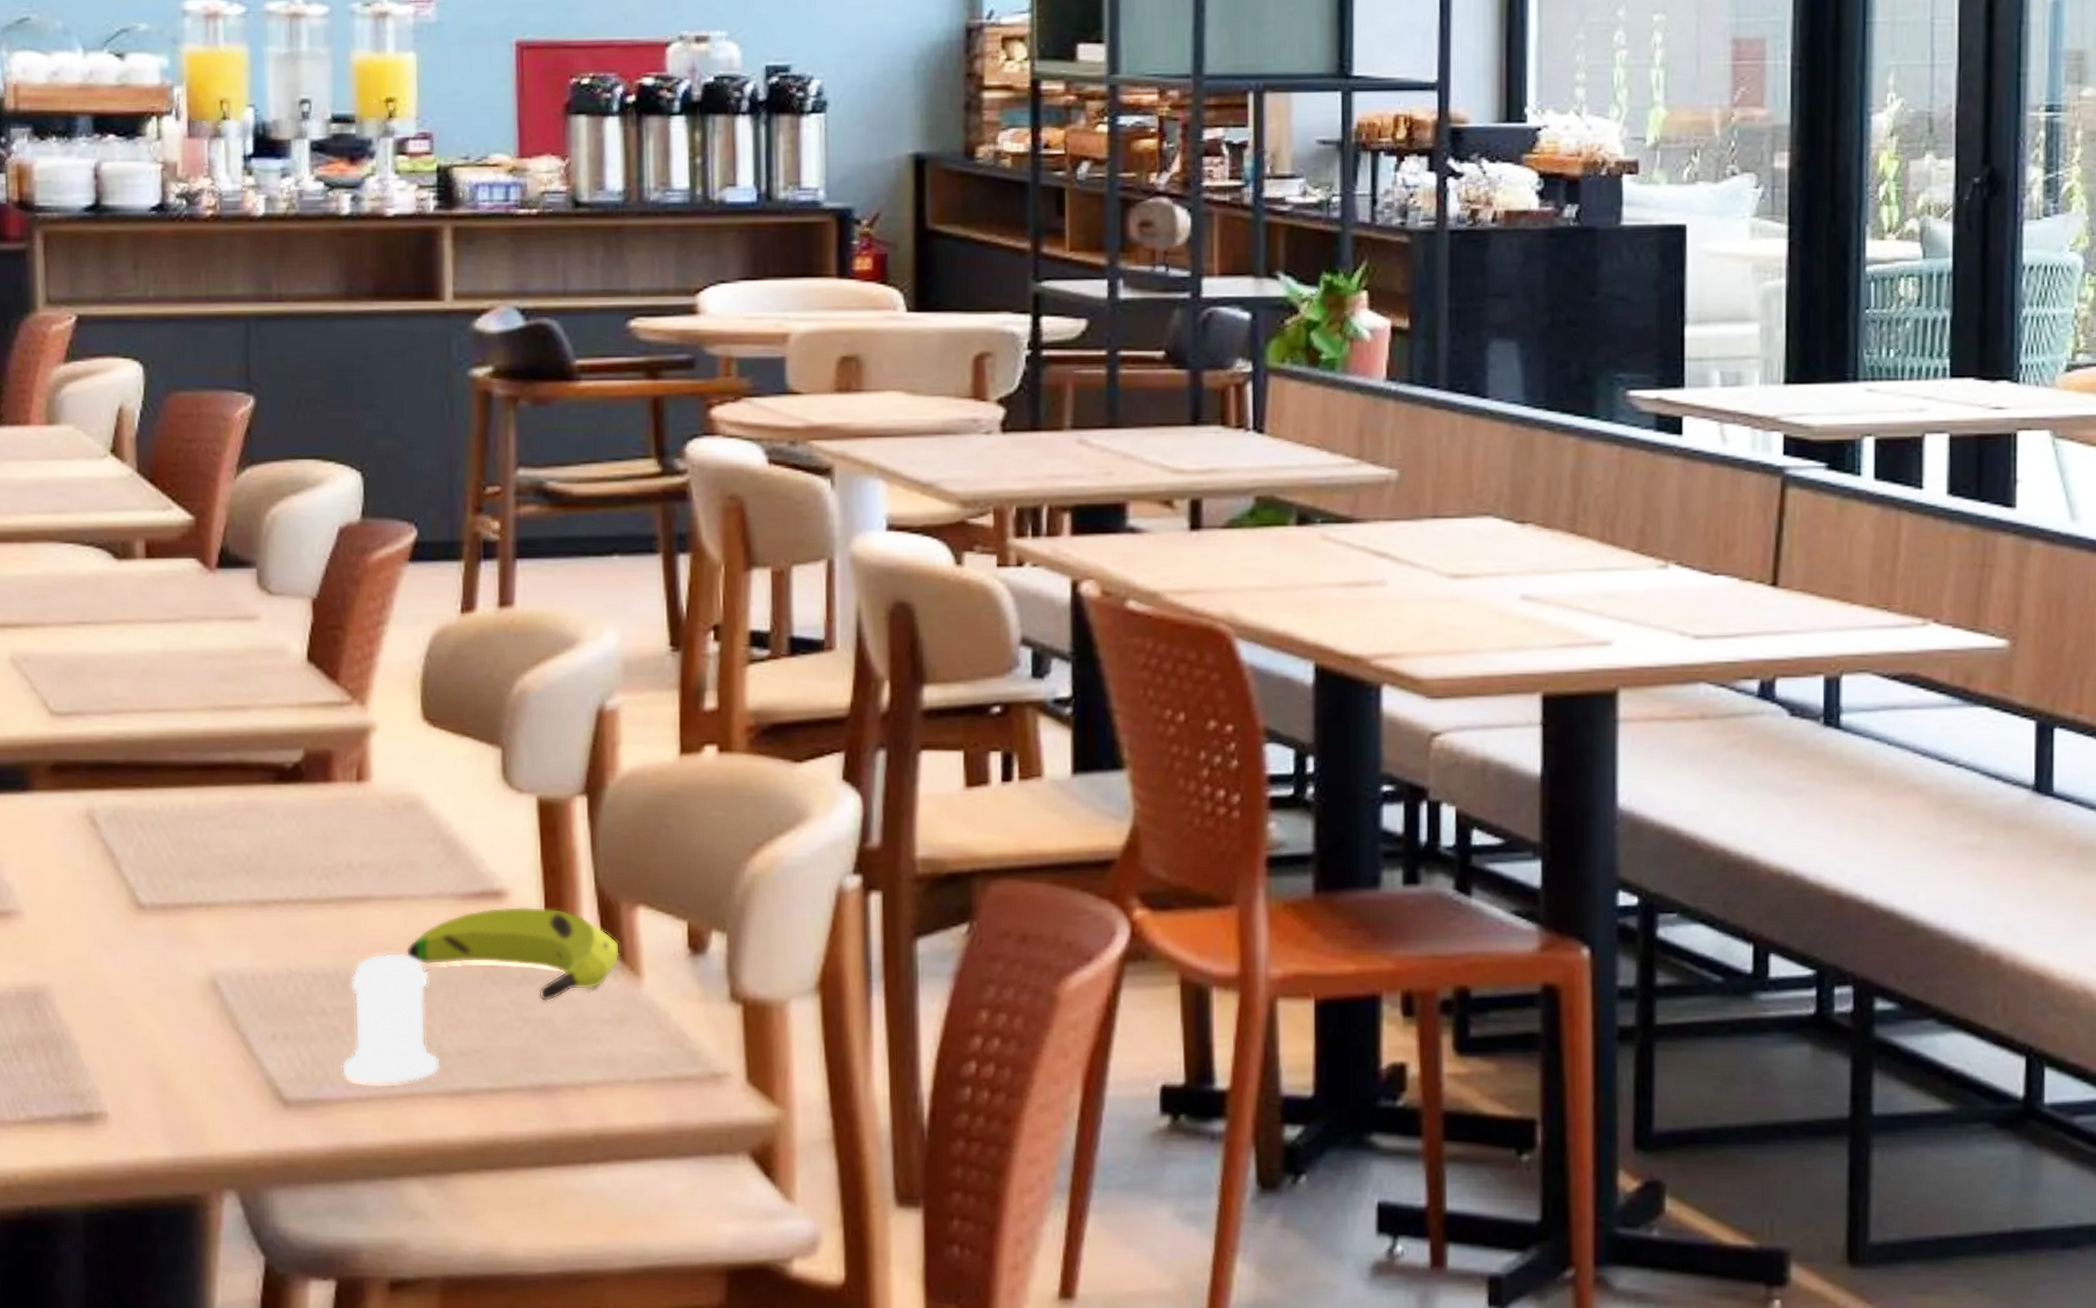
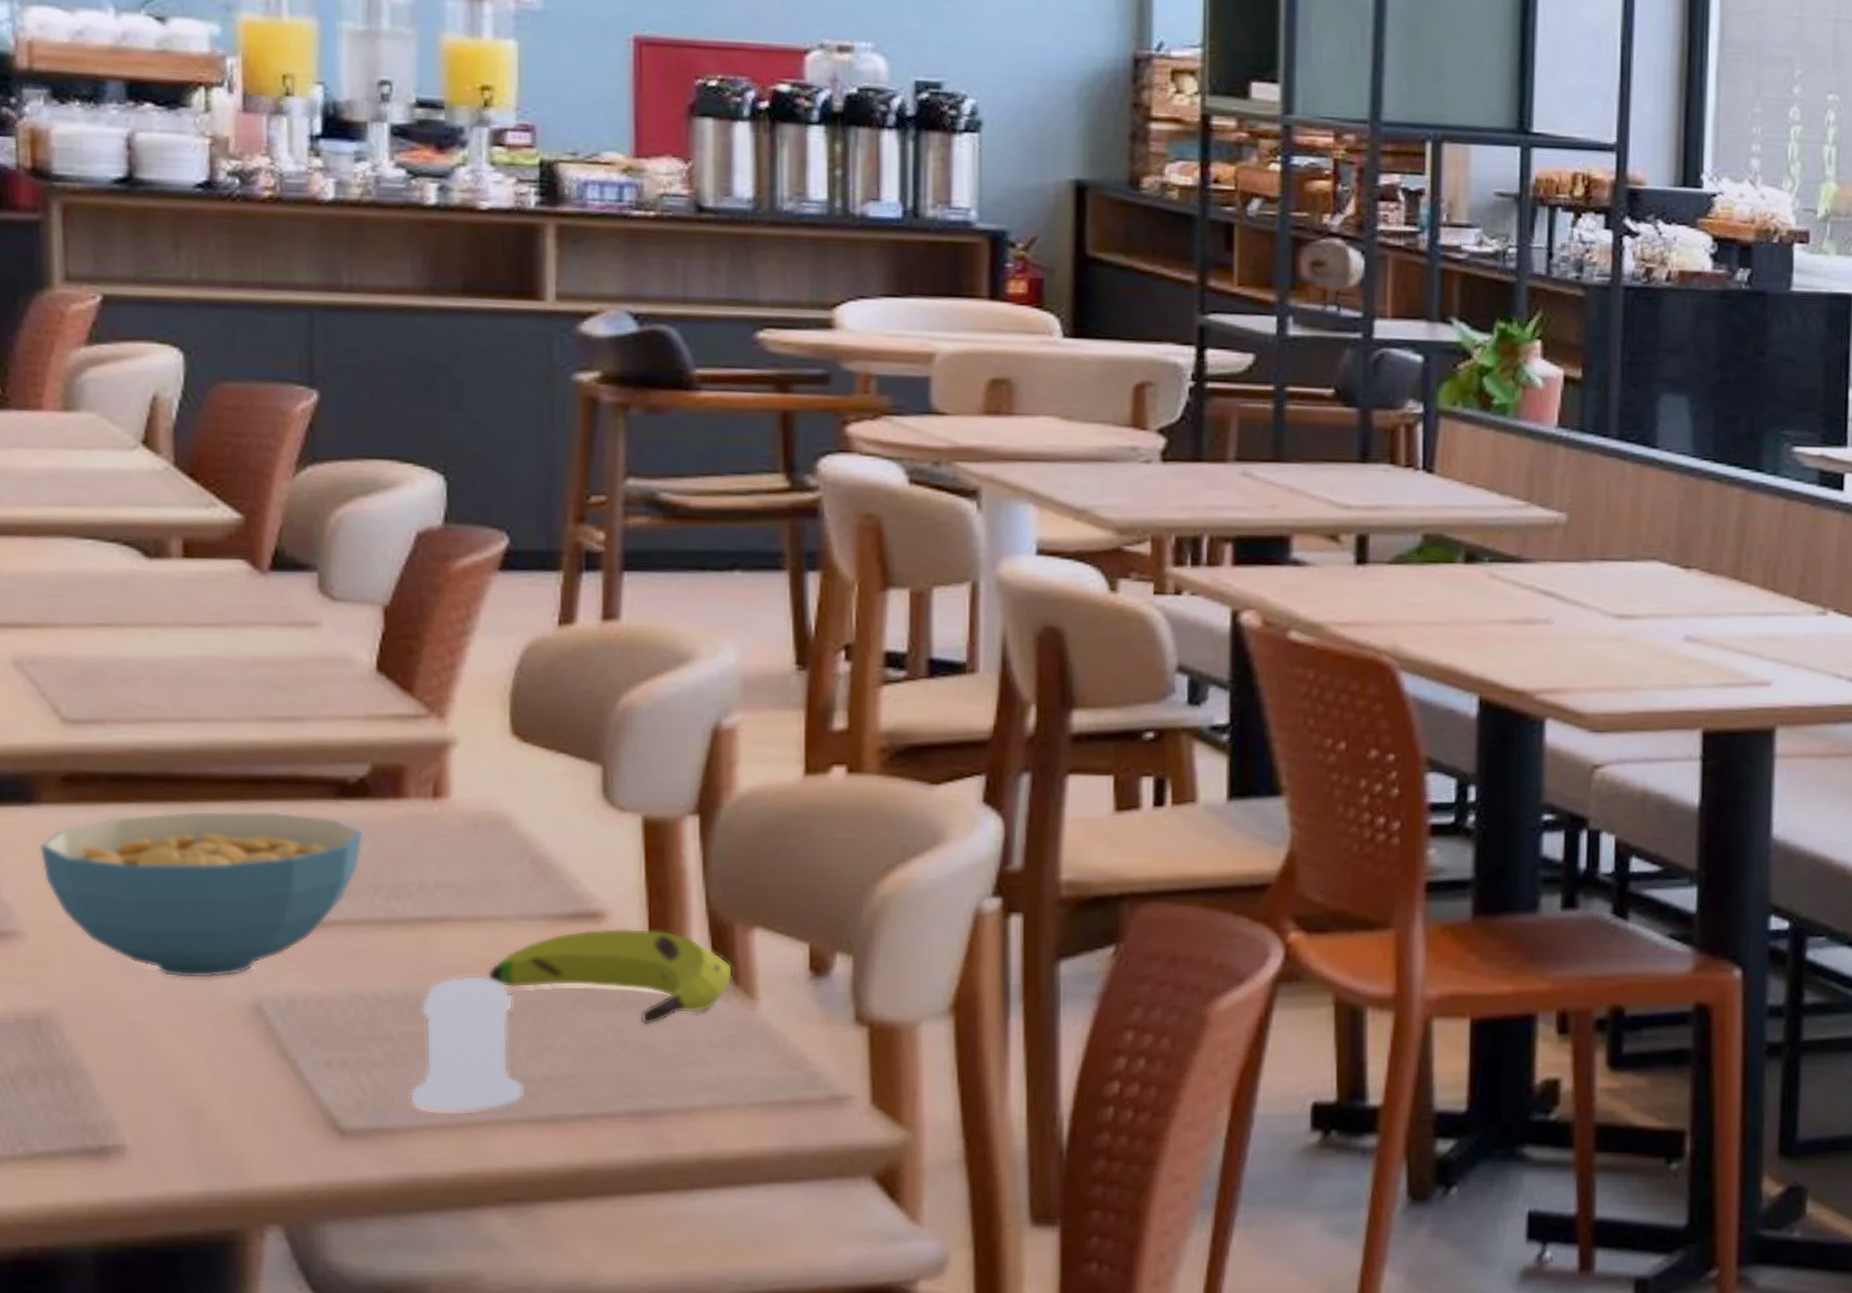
cereal bowl: none [33,796,299,955] -> present [39,810,364,979]

